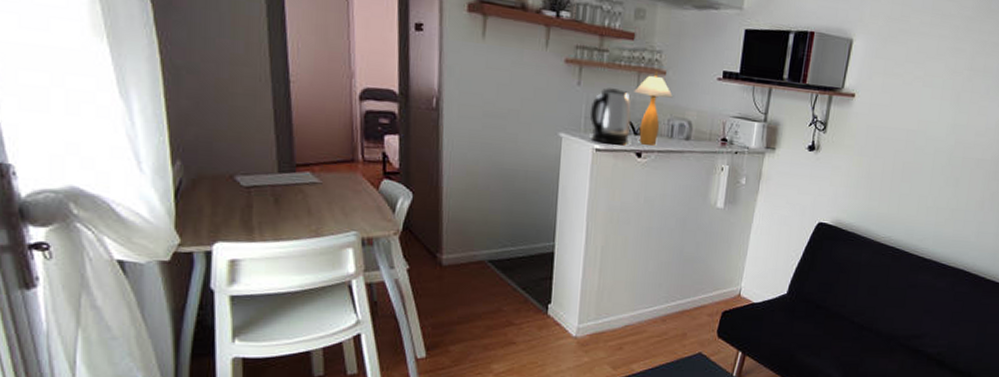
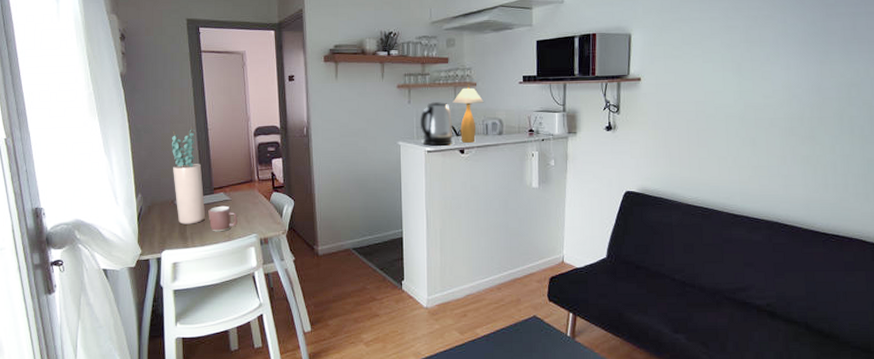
vase: none [230,74,283,211] -> present [171,127,206,225]
mug: none [286,189,330,225] -> present [208,205,237,232]

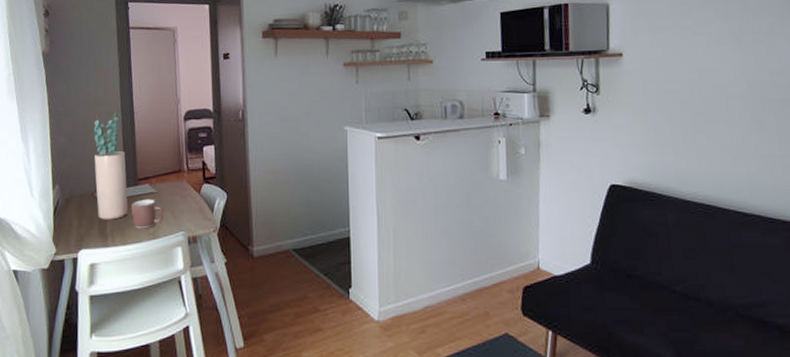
kettle: present [420,102,453,147] -> none [369,82,407,133]
table lamp: present [453,83,485,143] -> none [406,60,443,128]

